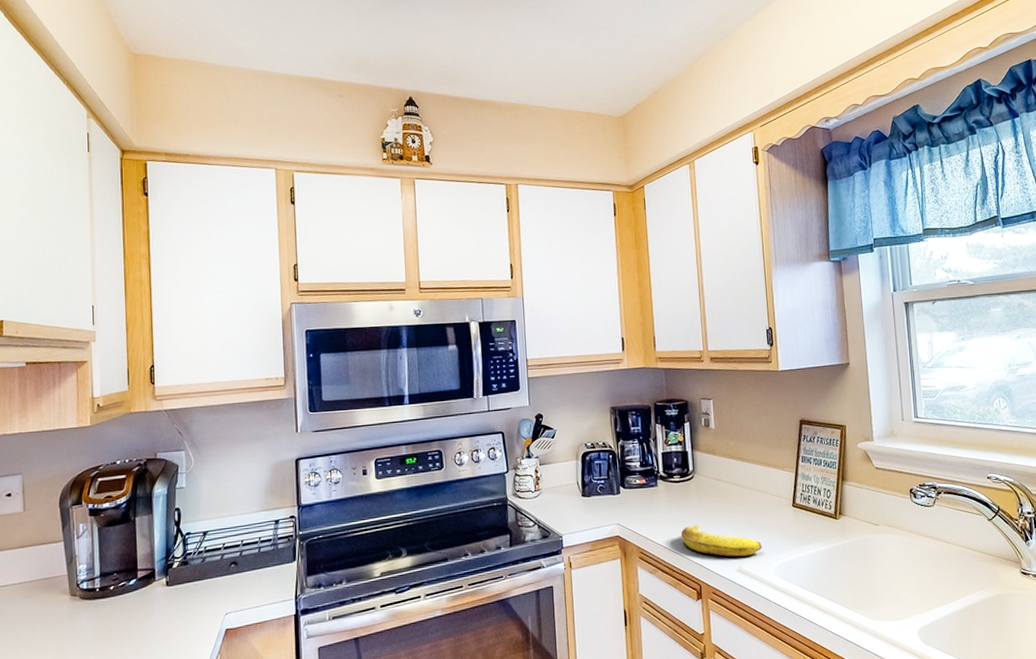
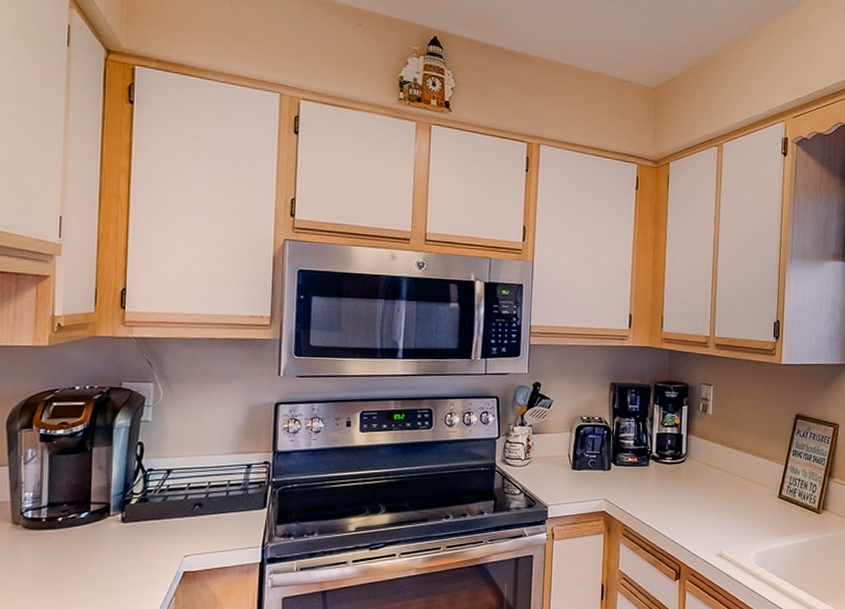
banana: present [681,524,762,557] -> none [666,507,744,542]

